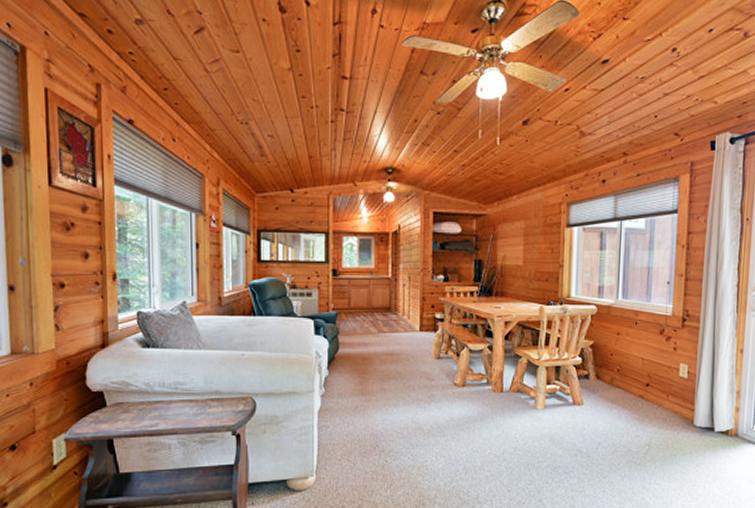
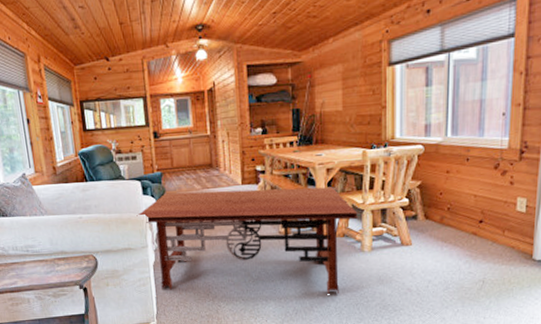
coffee table: none [305,334,533,454] -> present [136,187,358,295]

